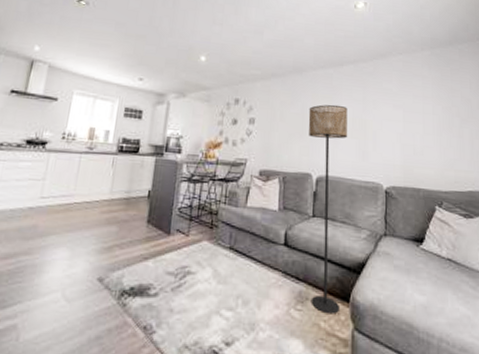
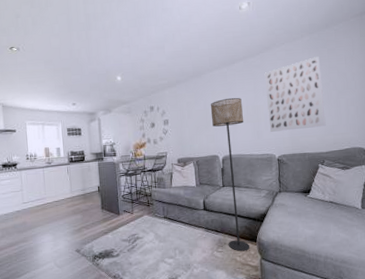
wall art: none [377,74,446,159] -> present [264,56,326,132]

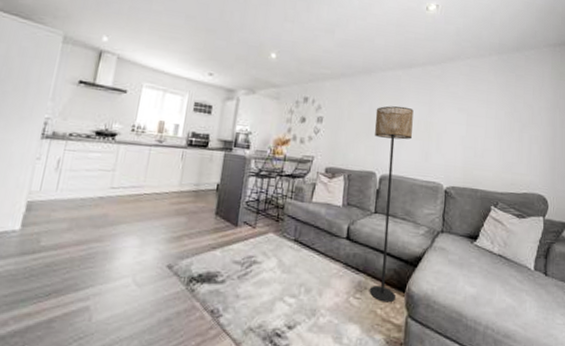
wall art: present [264,56,326,132] -> none [440,79,506,162]

